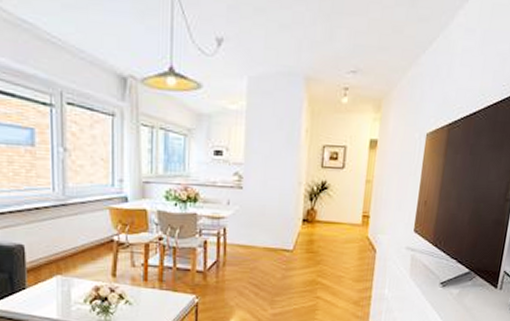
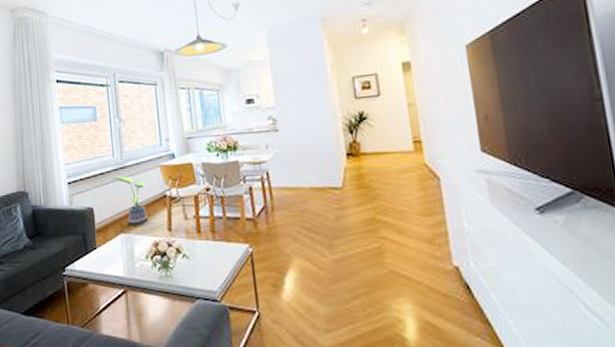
potted plant: none [53,213,91,268] -> present [114,175,148,225]

